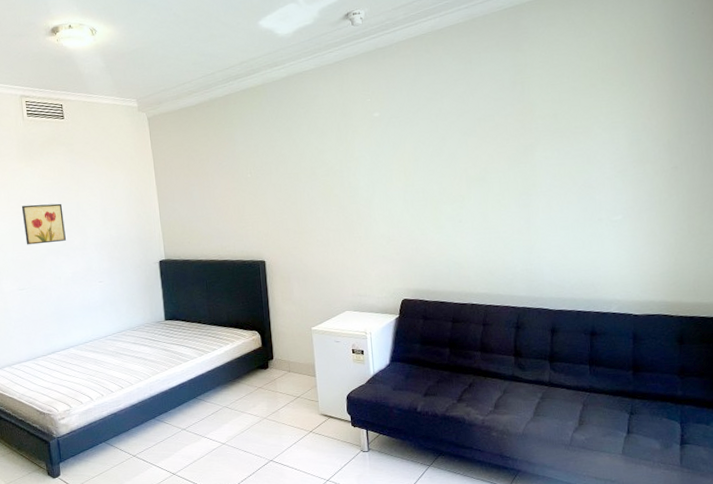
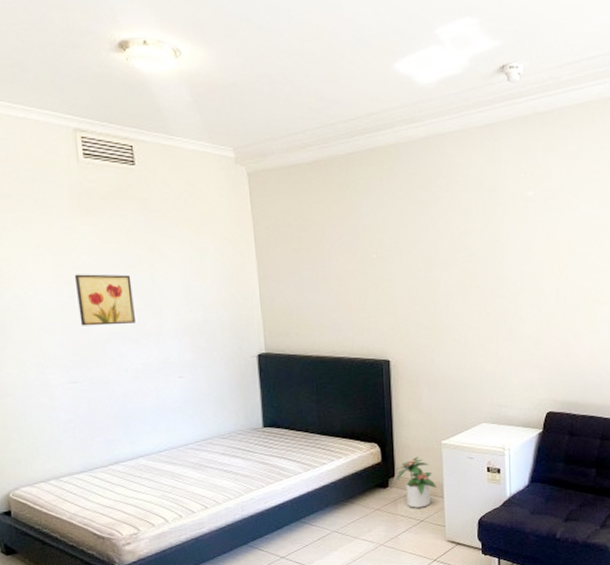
potted plant: none [274,341,309,386] -> present [396,456,436,508]

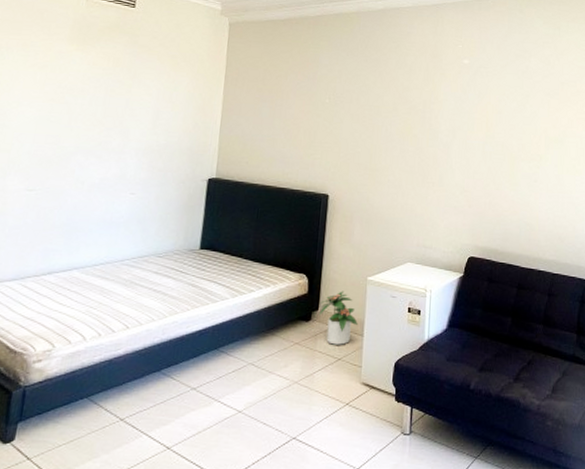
wall art: present [74,274,135,326] -> none [51,92,109,140]

